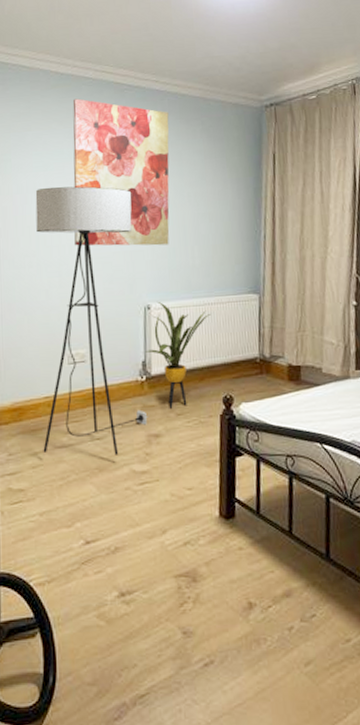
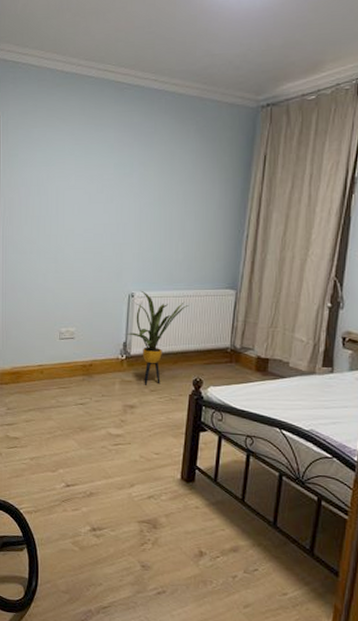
floor lamp: present [35,186,148,455] -> none [35,181,125,419]
wall art: present [73,98,170,246] -> none [70,97,165,240]

